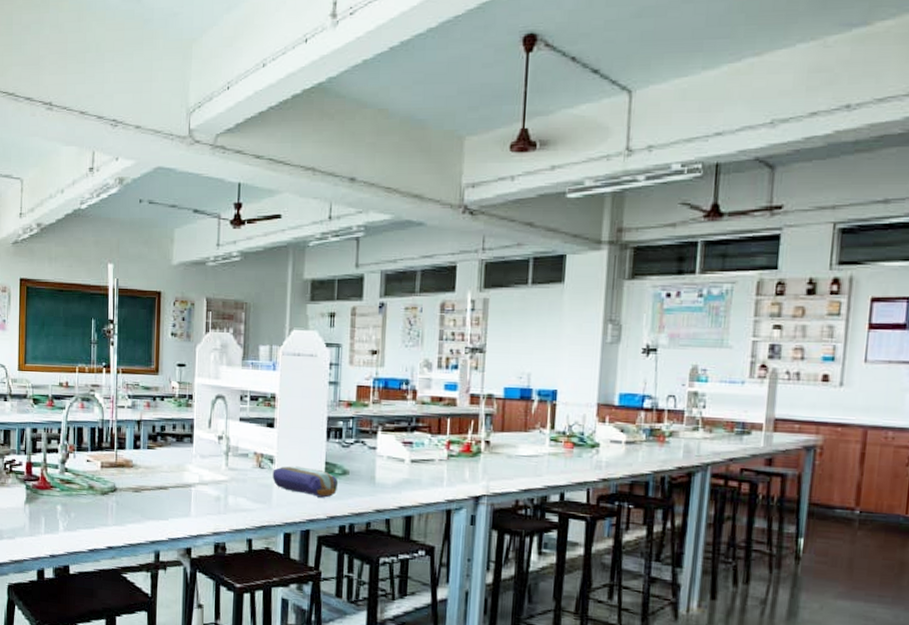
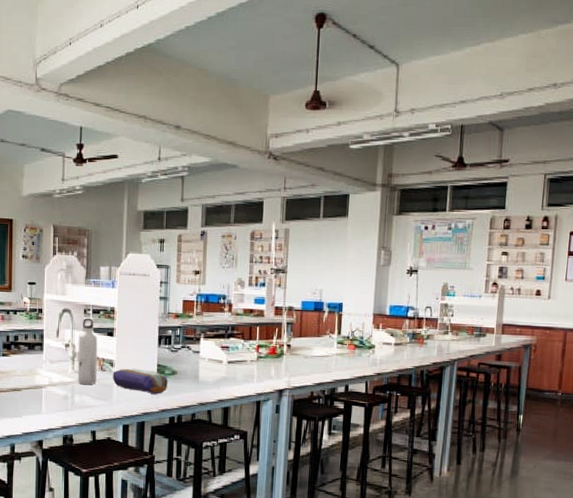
water bottle: none [231,405,256,485] -> present [77,317,98,385]

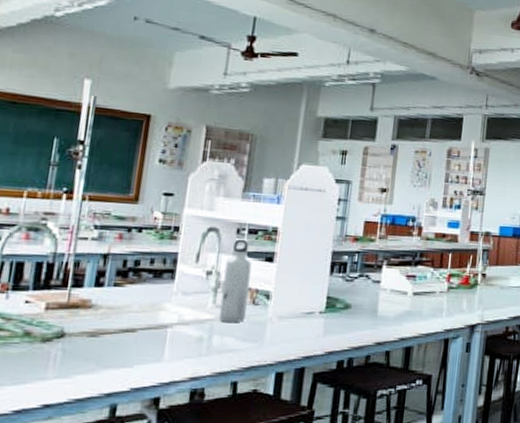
pencil case: present [112,368,169,394] -> none [267,301,340,333]

